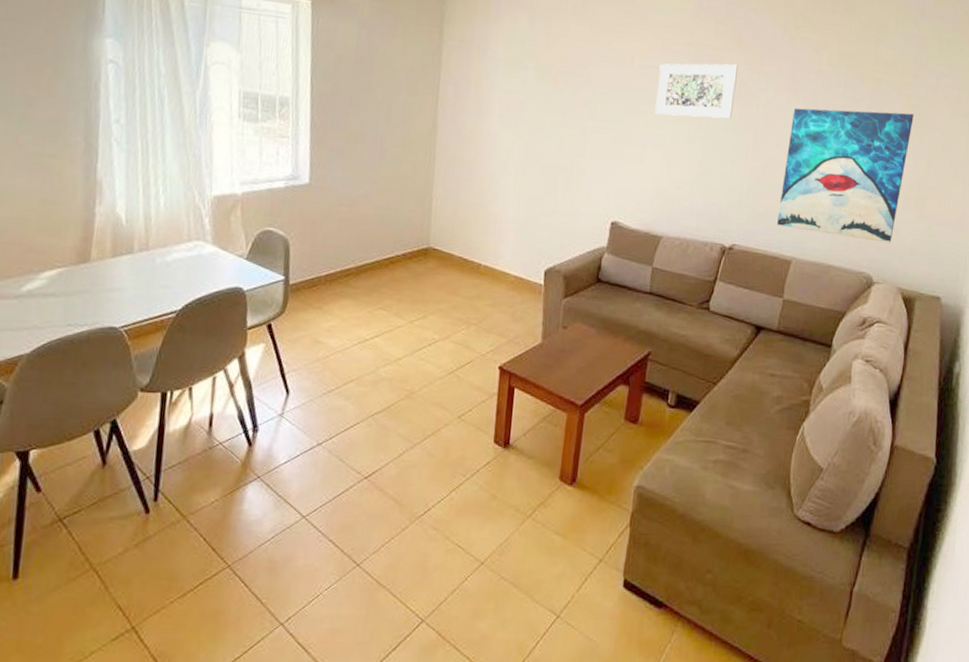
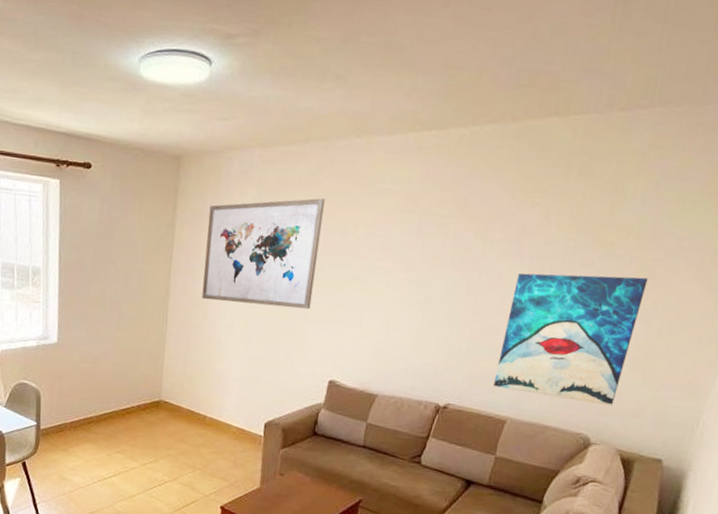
wall art: none [472,27,600,146] -> present [201,198,325,310]
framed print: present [654,63,738,119] -> none [375,230,462,284]

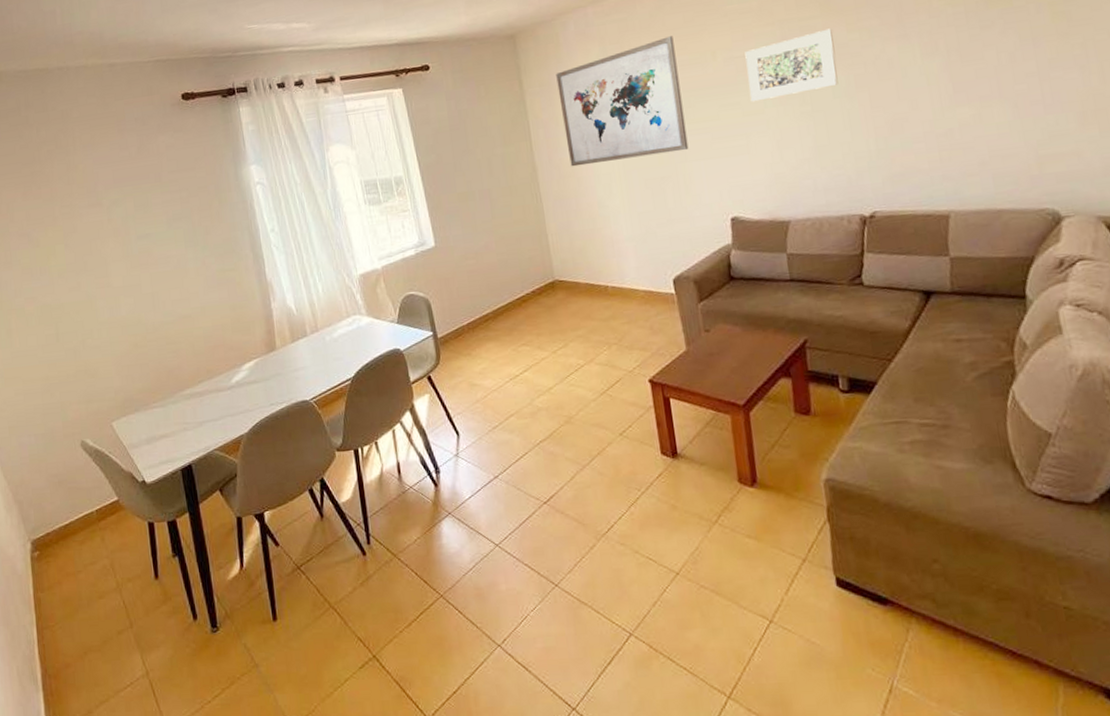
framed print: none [375,230,462,284] -> present [745,28,839,102]
wall art: present [493,273,648,406] -> none [909,22,1074,181]

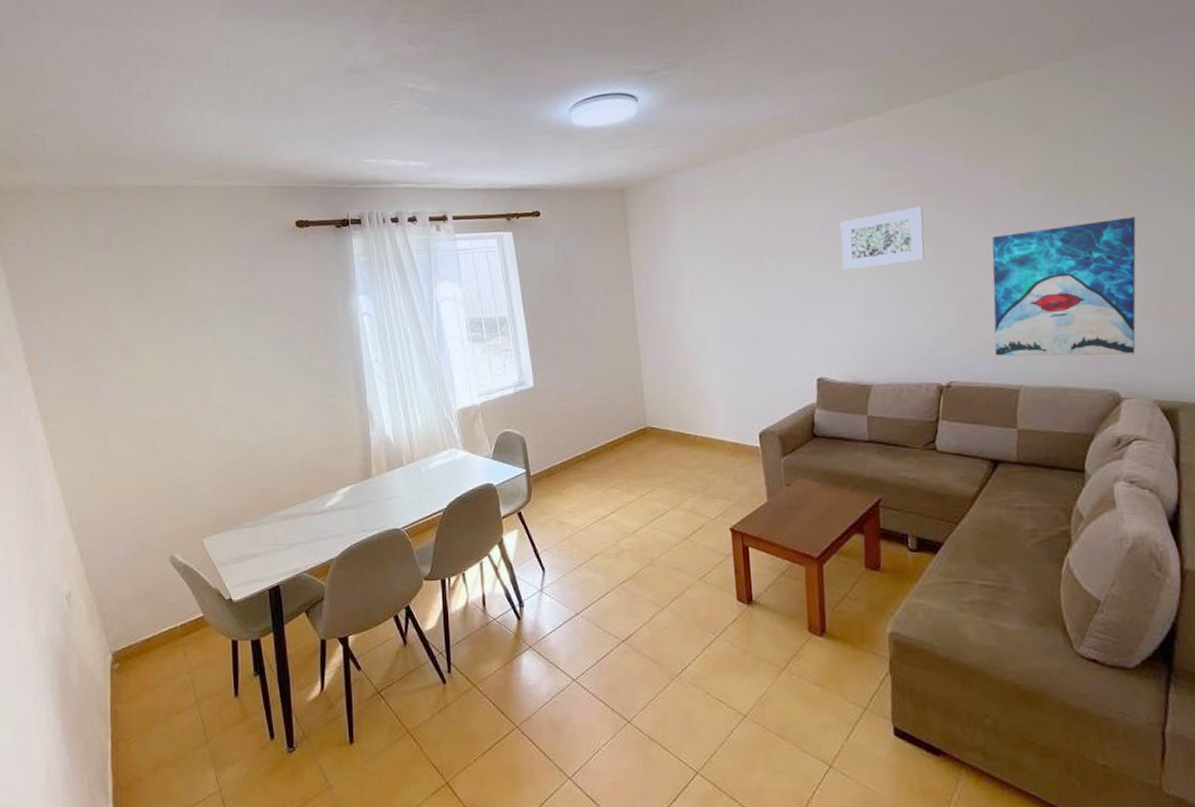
wall art: present [556,36,689,167] -> none [661,202,782,319]
wall art: none [909,22,1074,181] -> present [992,217,1136,356]

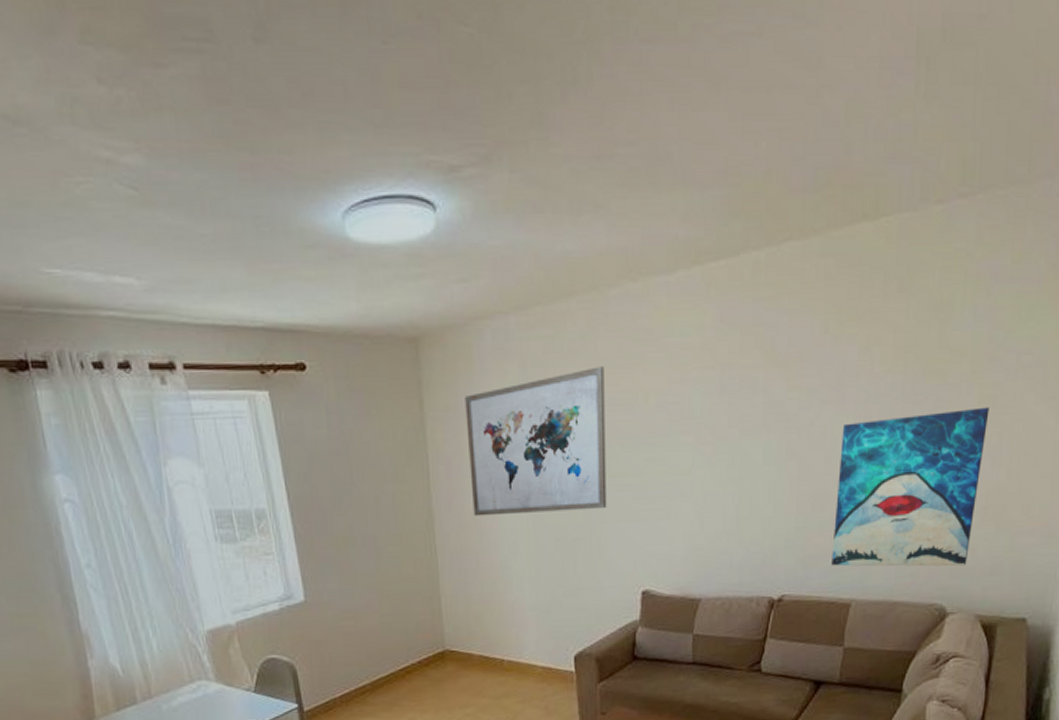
wall art: none [661,202,782,319] -> present [465,366,607,517]
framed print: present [840,206,925,270] -> none [678,382,772,460]

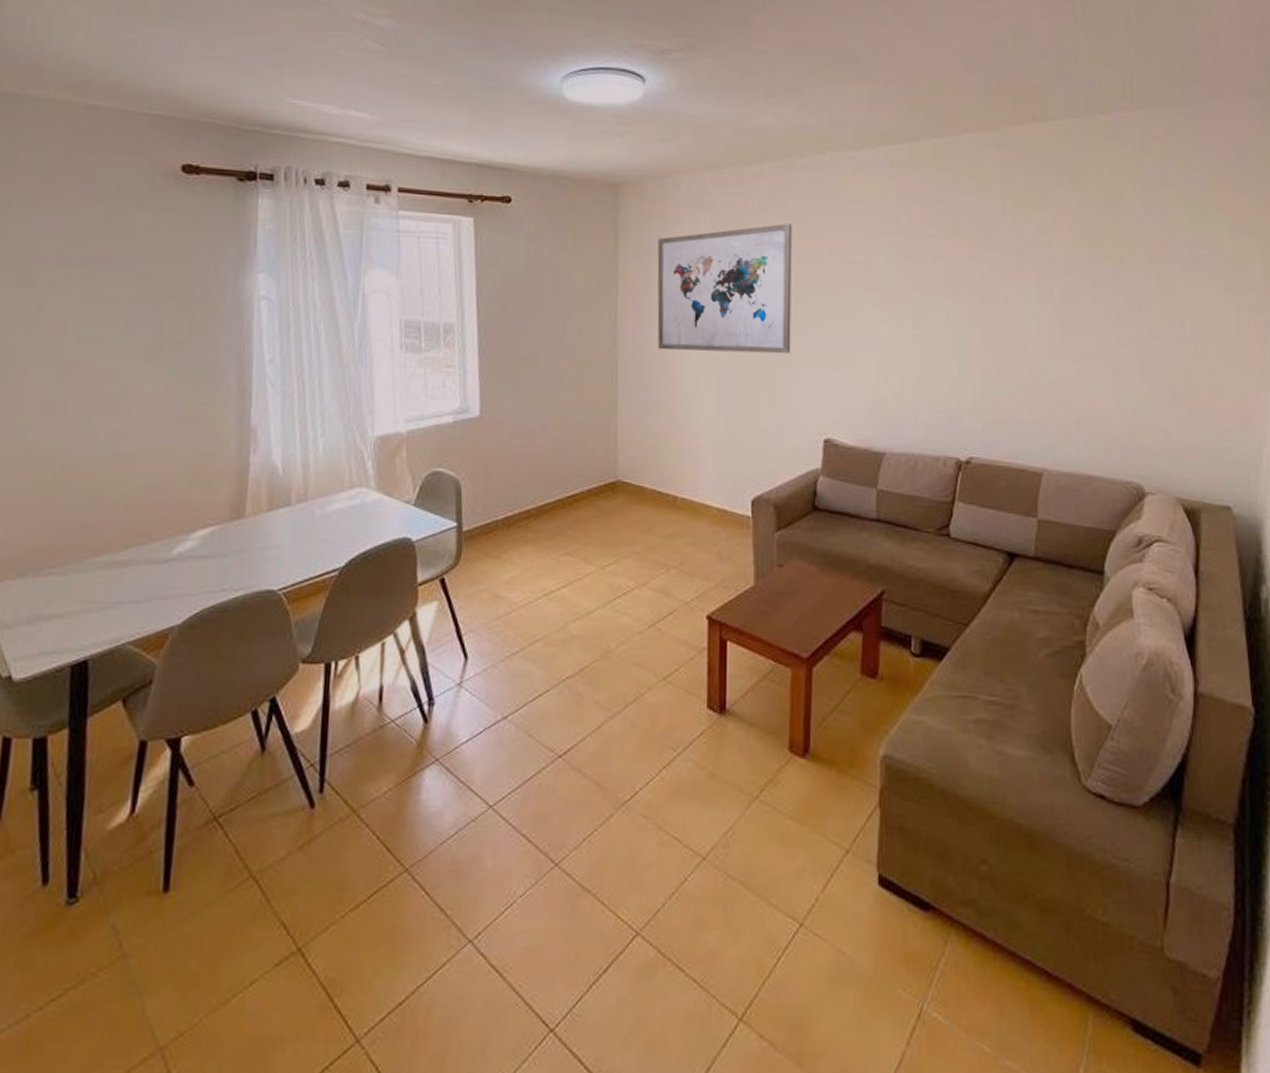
wall art: present [832,407,989,567] -> none [1020,292,1169,446]

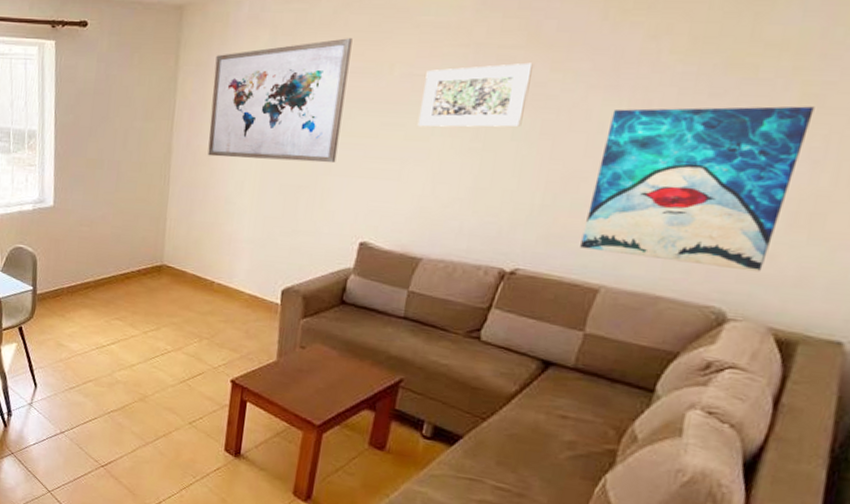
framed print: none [862,251,954,315] -> present [417,62,533,127]
wall art: none [1020,292,1169,446] -> present [580,106,815,272]

